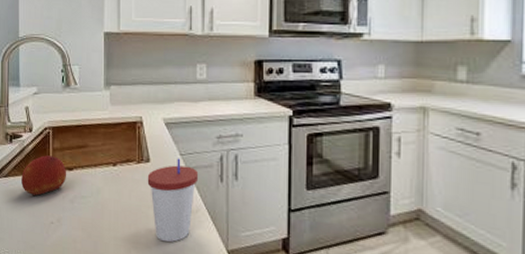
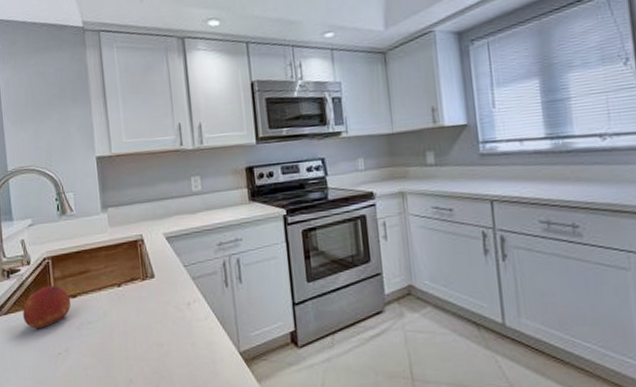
cup: present [147,158,198,243] -> none [153,270,203,354]

